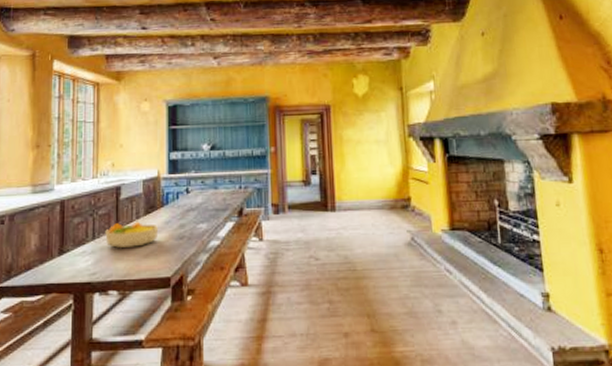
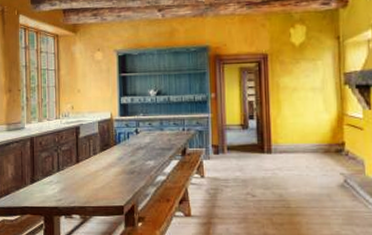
fruit bowl: present [105,221,159,249] -> none [68,157,113,180]

